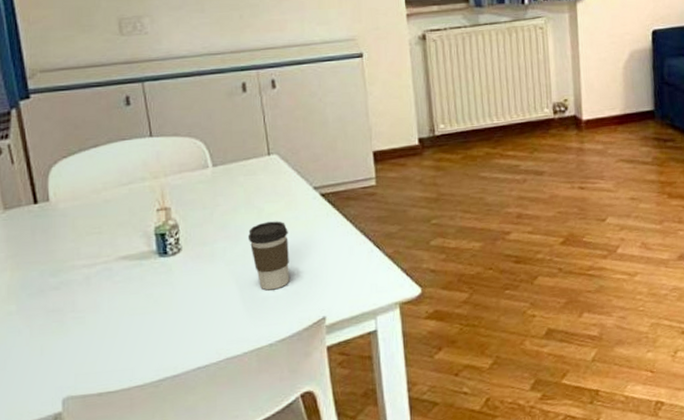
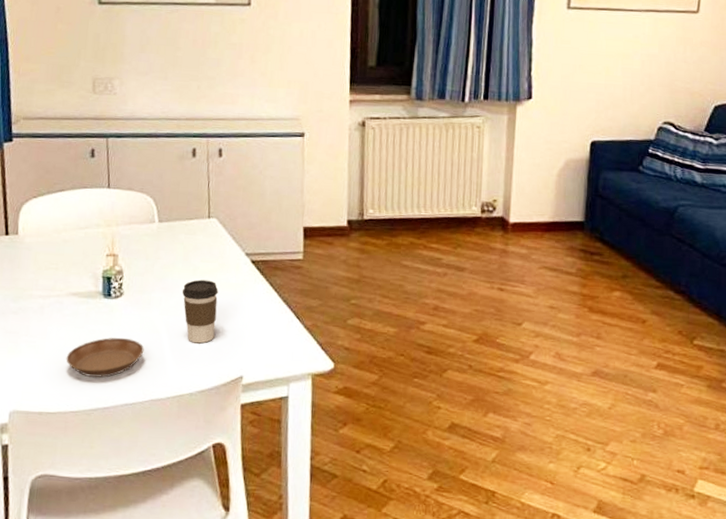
saucer: none [123,296,212,345] -> present [66,337,144,378]

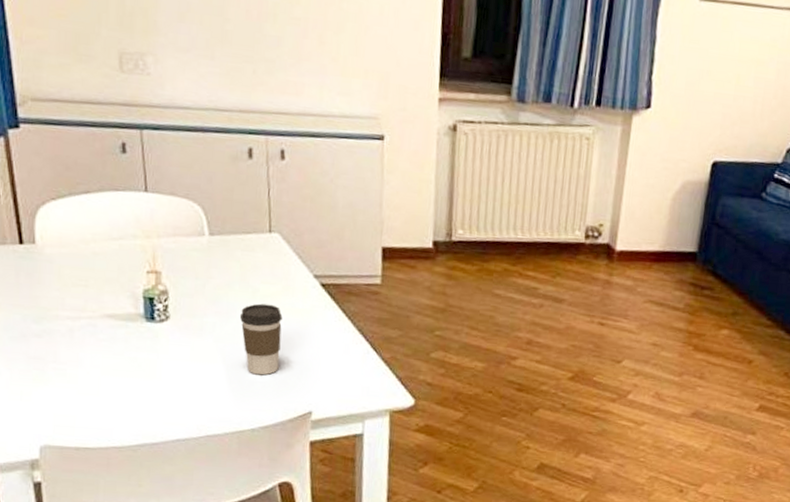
saucer: present [66,337,144,378] -> none [104,366,197,411]

